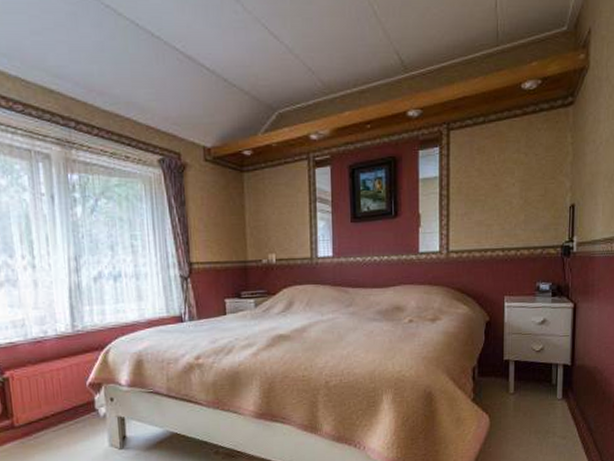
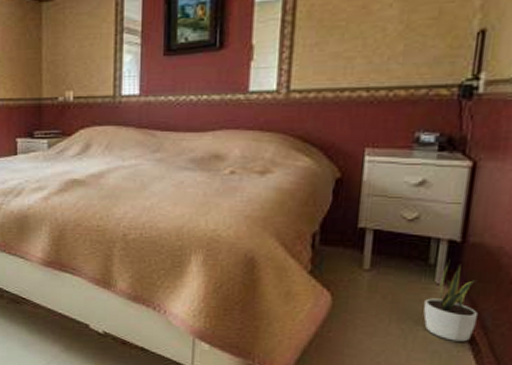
potted plant: none [551,382,585,443] -> present [423,264,478,342]

